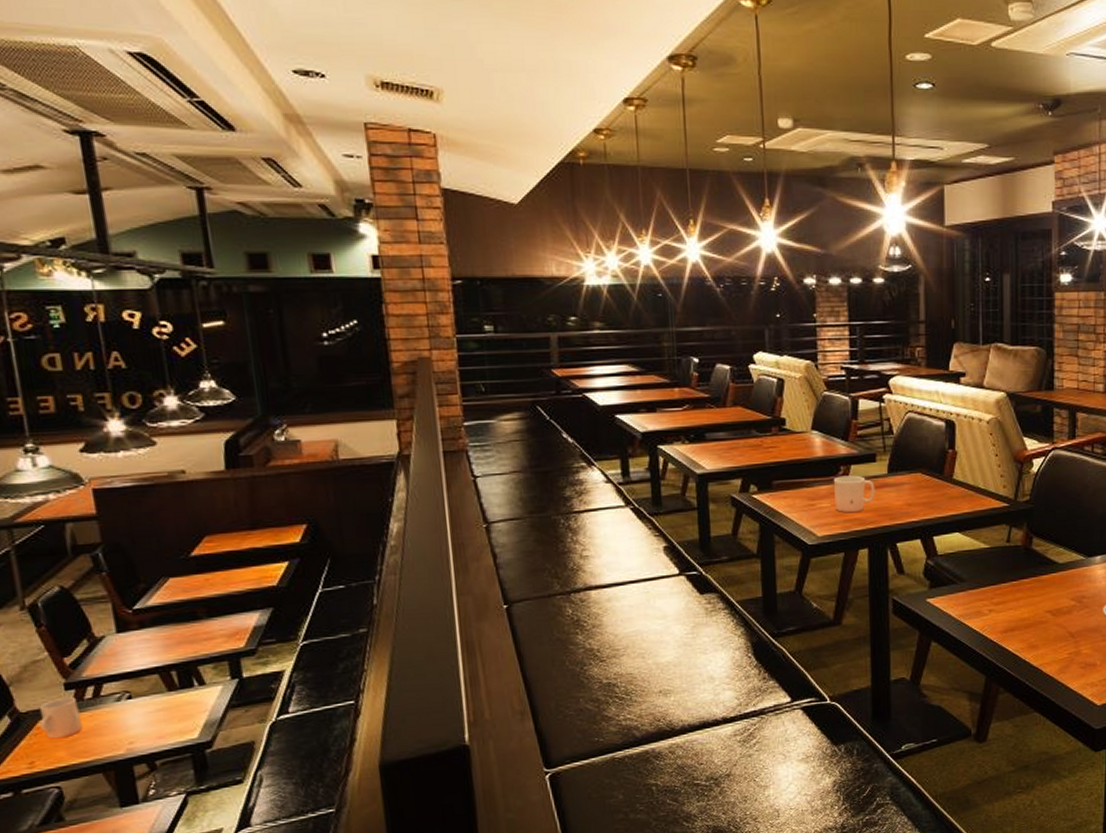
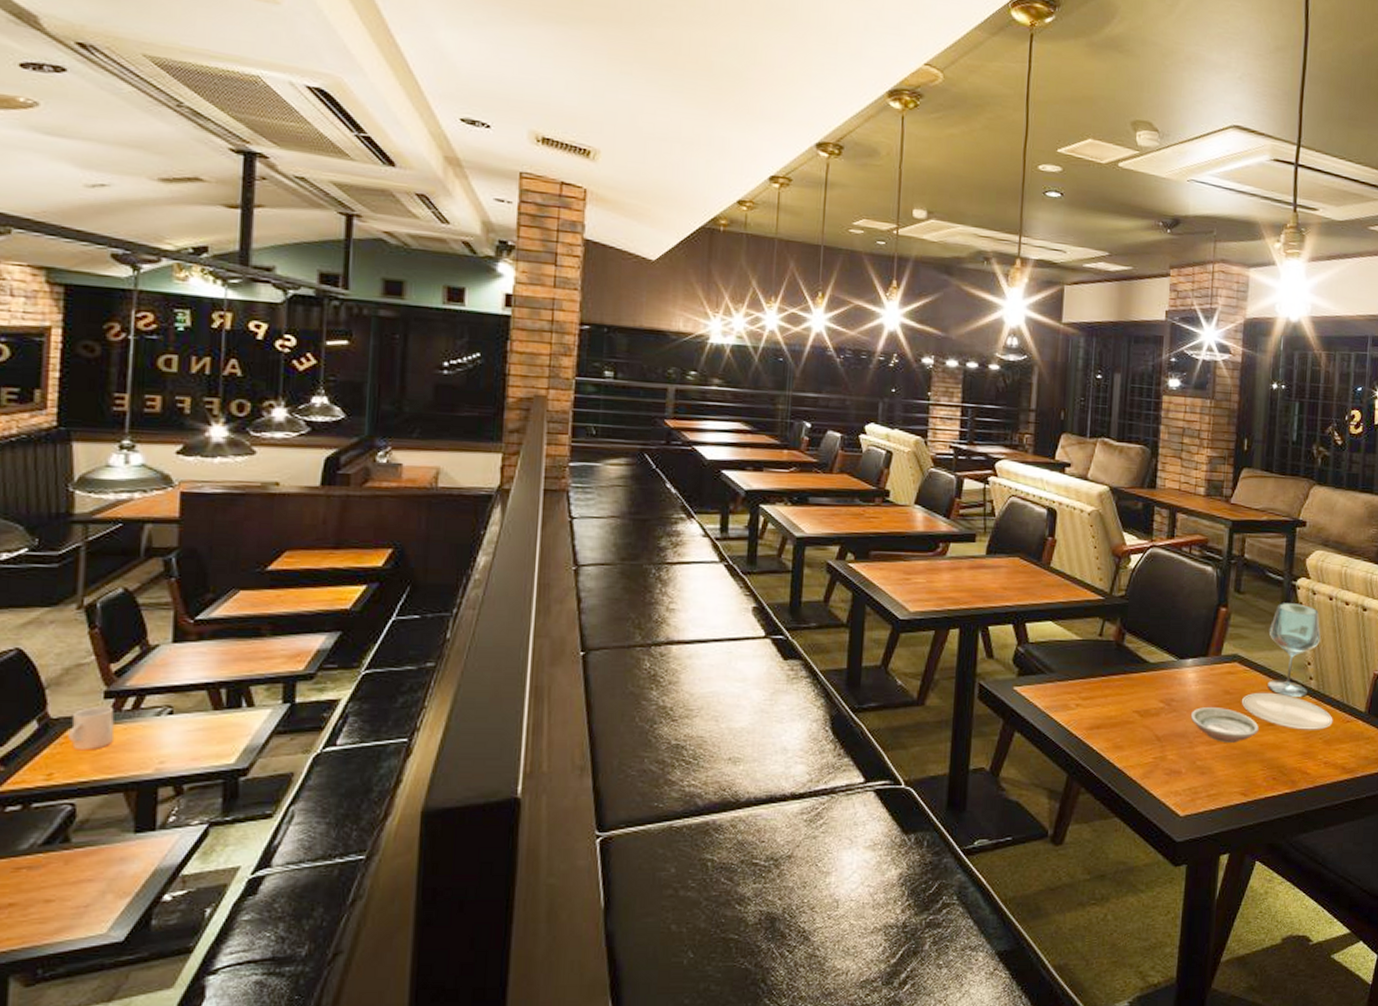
mug: present [833,475,875,513] -> none [929,553,972,591]

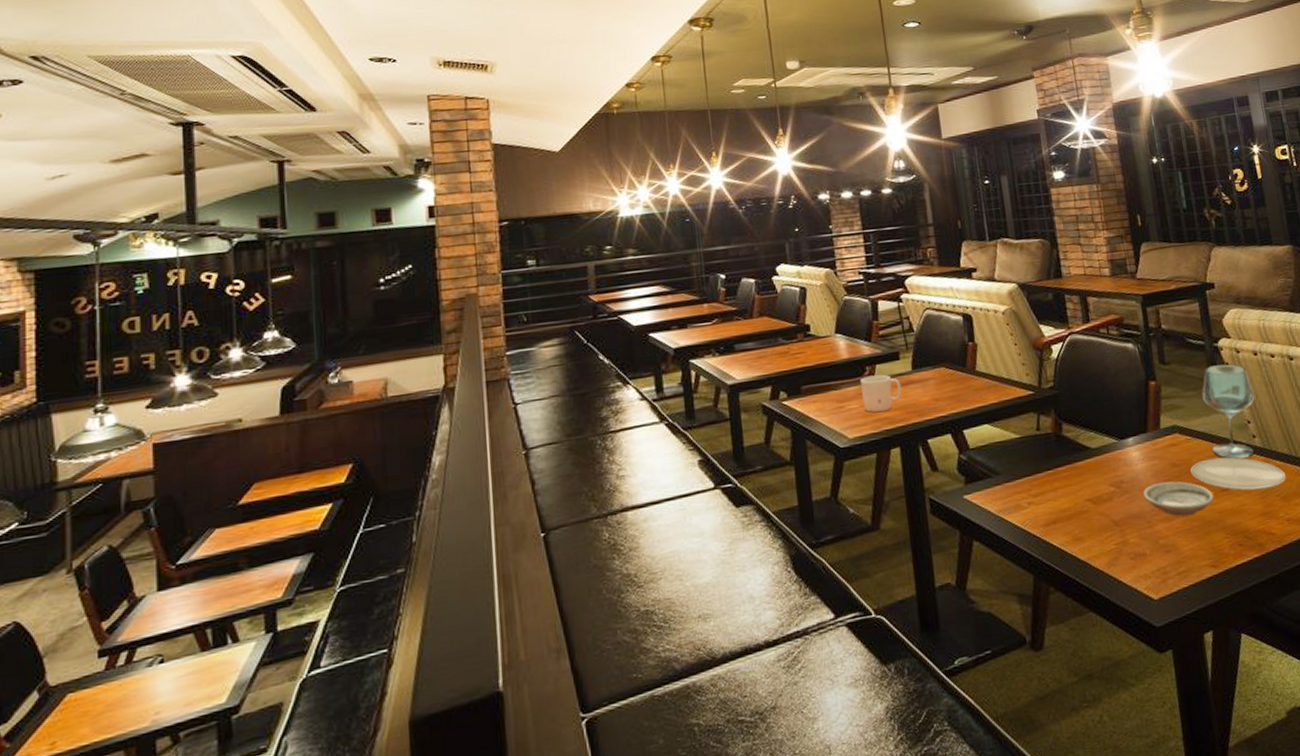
cup: present [68,705,115,751] -> none [68,664,111,715]
mug: none [929,553,972,591] -> present [859,374,902,413]

